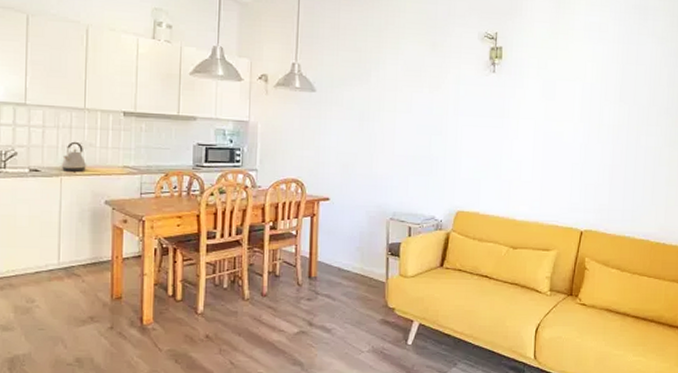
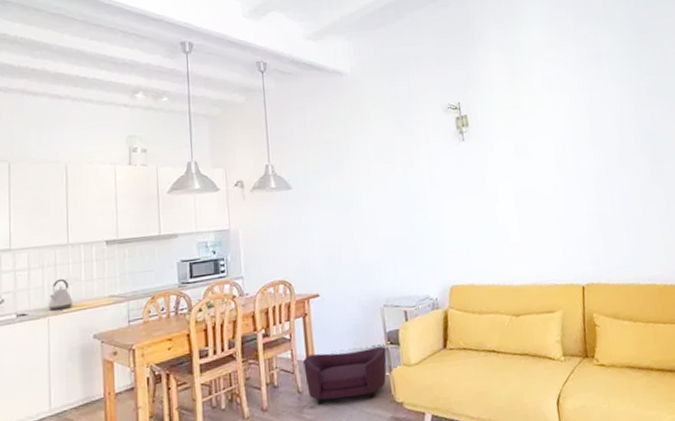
dog bed: none [305,253,386,301] -> present [302,346,387,405]

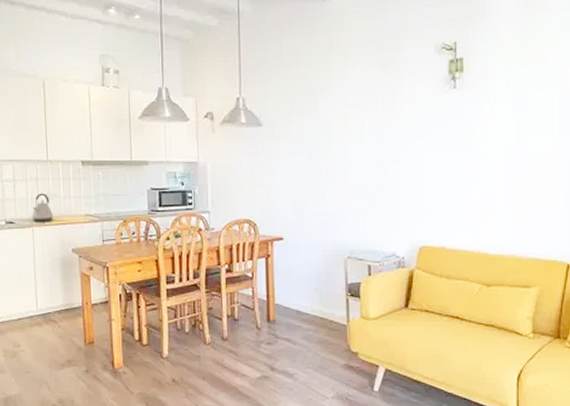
dog bed: present [302,346,387,405] -> none [262,295,346,345]

